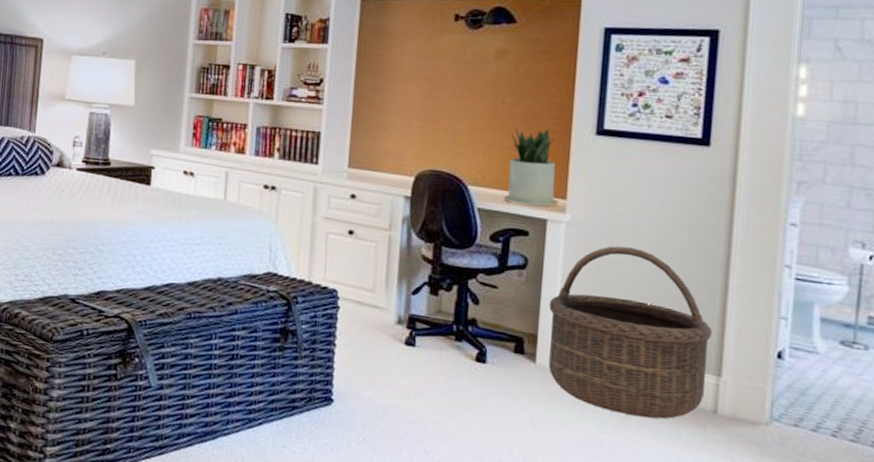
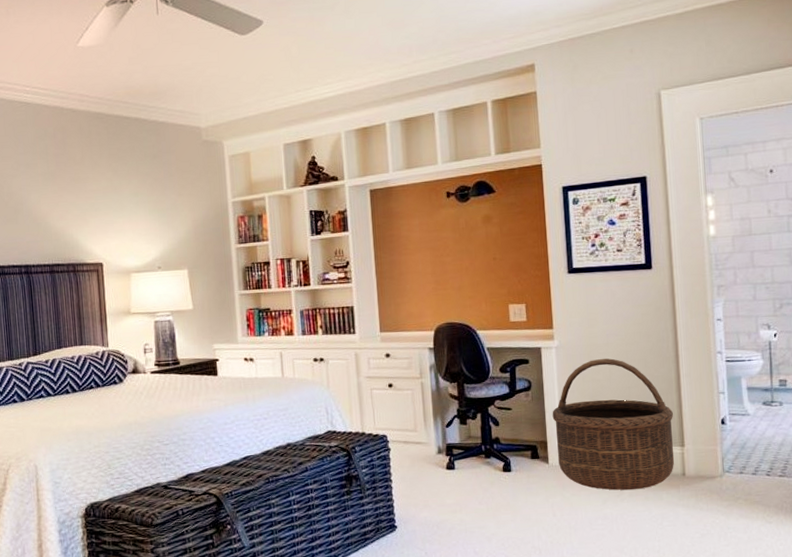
planter: present [503,128,559,208] -> none [504,274,548,340]

